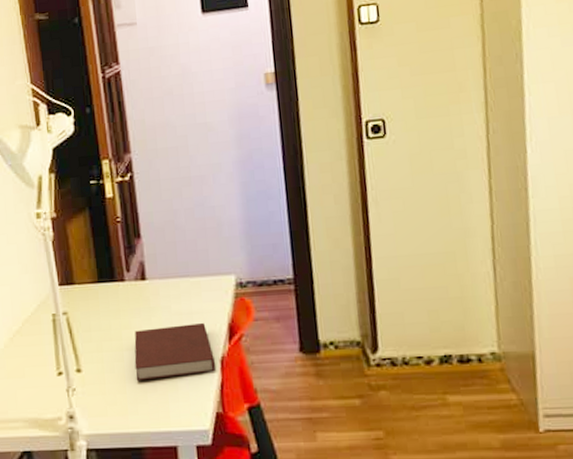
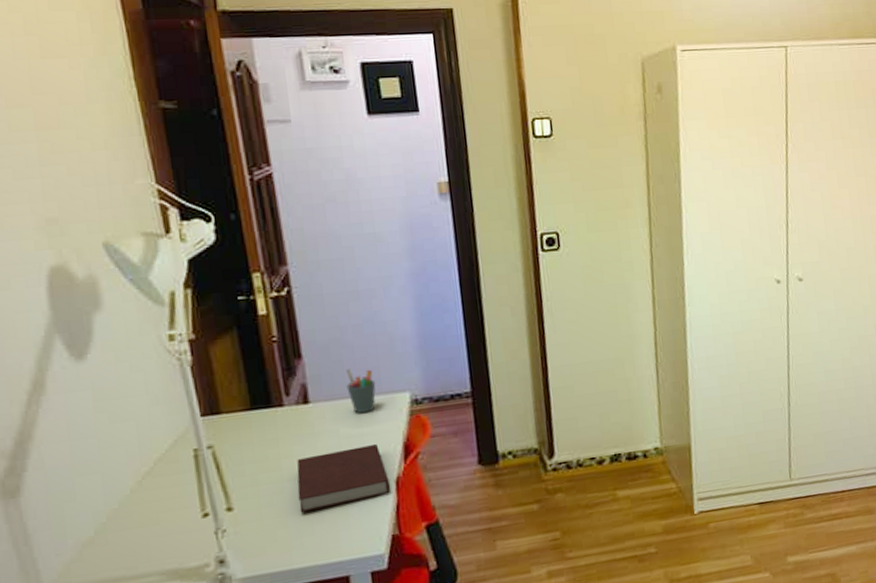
pen holder: none [178,250,205,293] -> present [346,368,376,414]

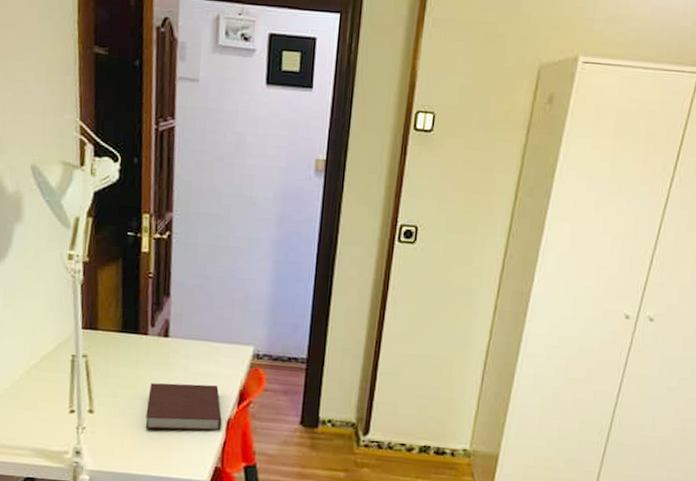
pen holder: present [346,368,376,414] -> none [202,314,227,357]

